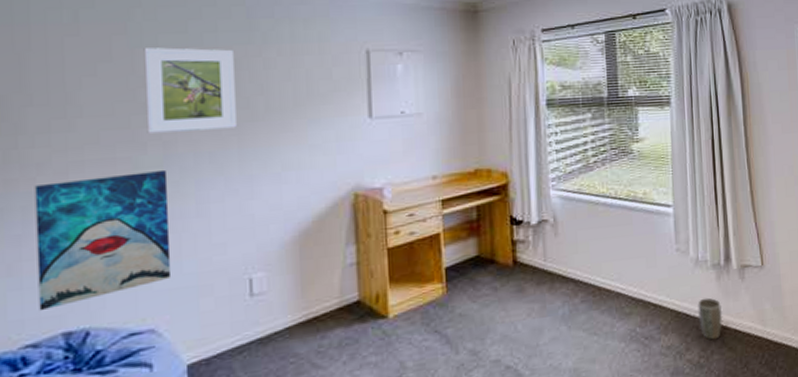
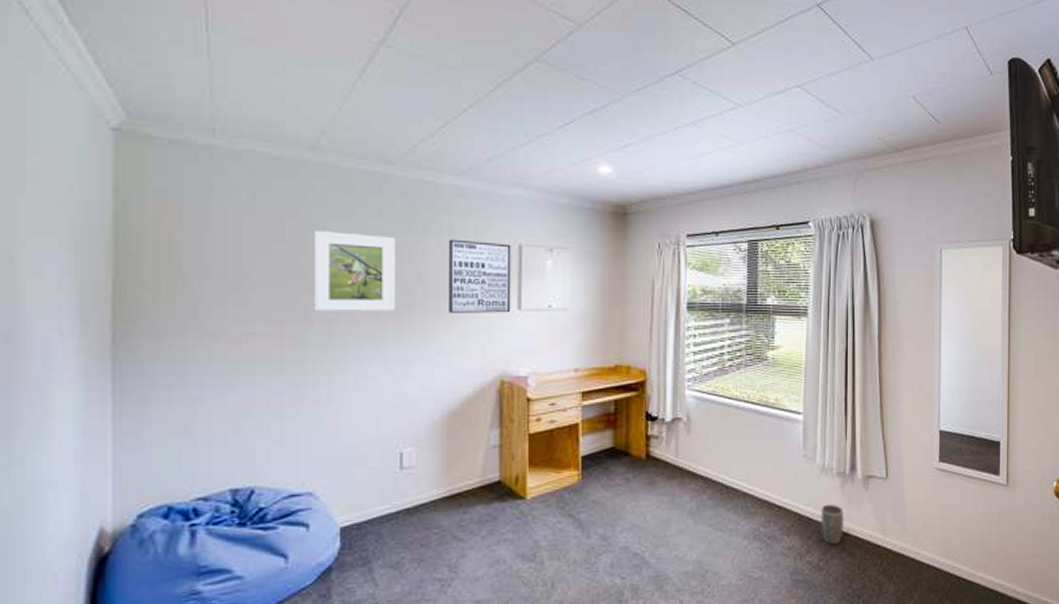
wall art: present [34,169,172,311] -> none [210,345,330,468]
wall art: none [290,48,362,126] -> present [447,239,511,313]

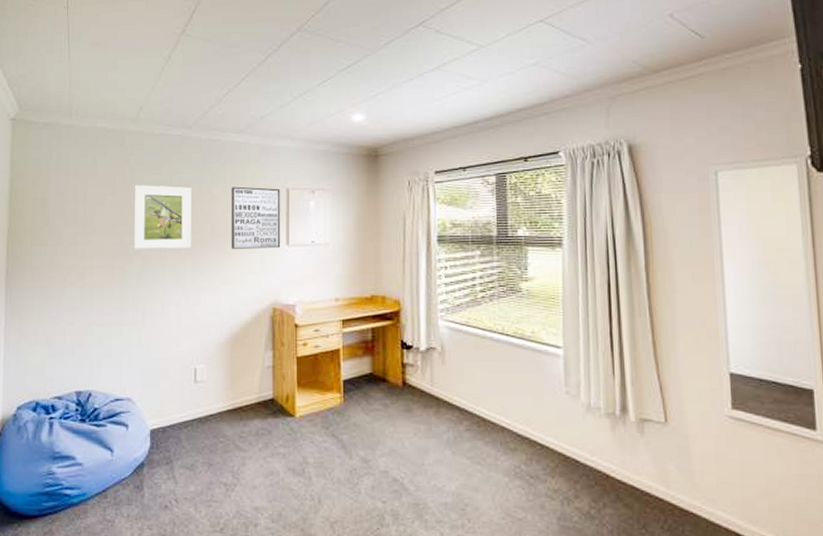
plant pot: present [821,504,845,545] -> none [589,446,618,493]

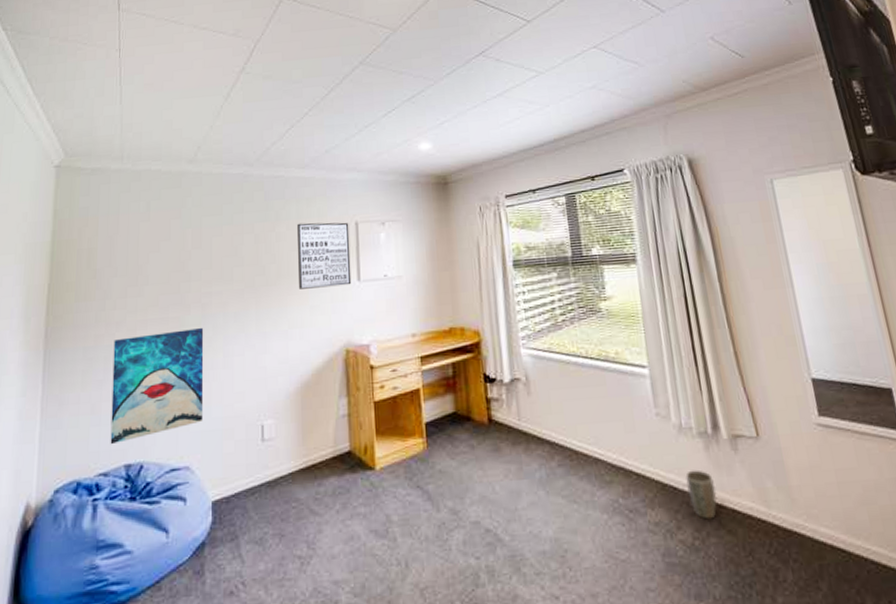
wall art: none [63,277,145,374] -> present [110,327,204,445]
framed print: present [133,185,191,249] -> none [191,226,255,297]
plant pot: none [589,446,618,493] -> present [685,470,717,520]

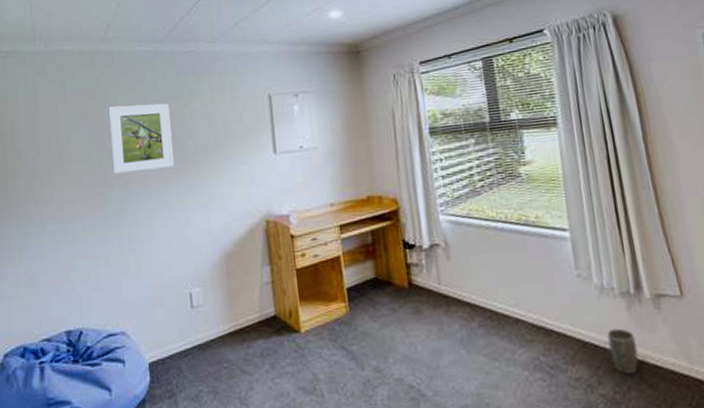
wall art: present [110,327,204,445] -> none [44,202,135,313]
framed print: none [191,226,255,297] -> present [108,103,174,174]
wall art: present [296,222,352,289] -> none [210,95,268,163]

